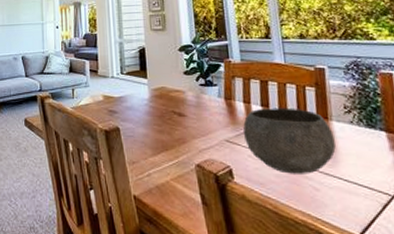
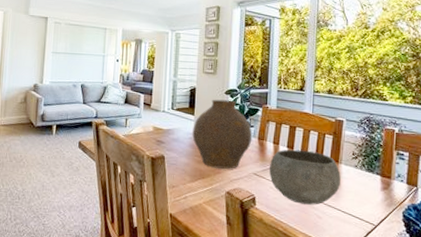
vase: none [147,57,218,137] -> present [192,99,253,169]

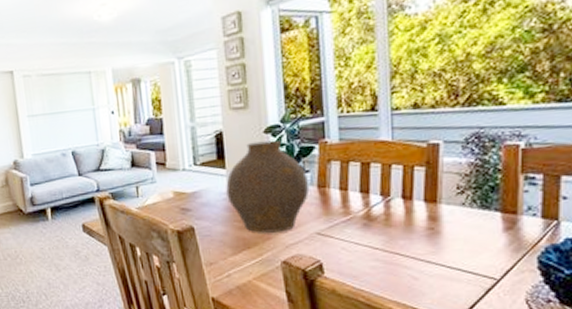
bowl: present [269,149,341,205] -> none [338,192,442,264]

